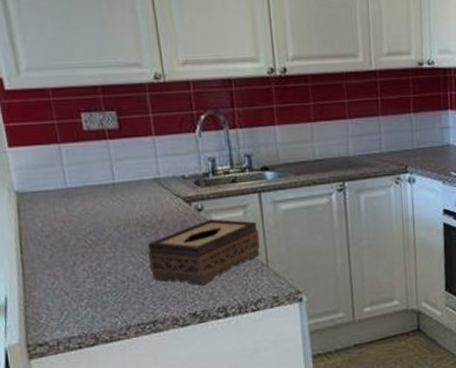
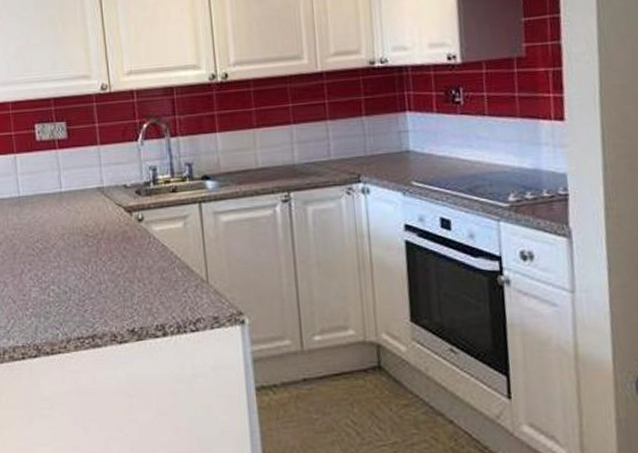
tissue box: present [148,219,260,286] -> none [89,230,200,301]

